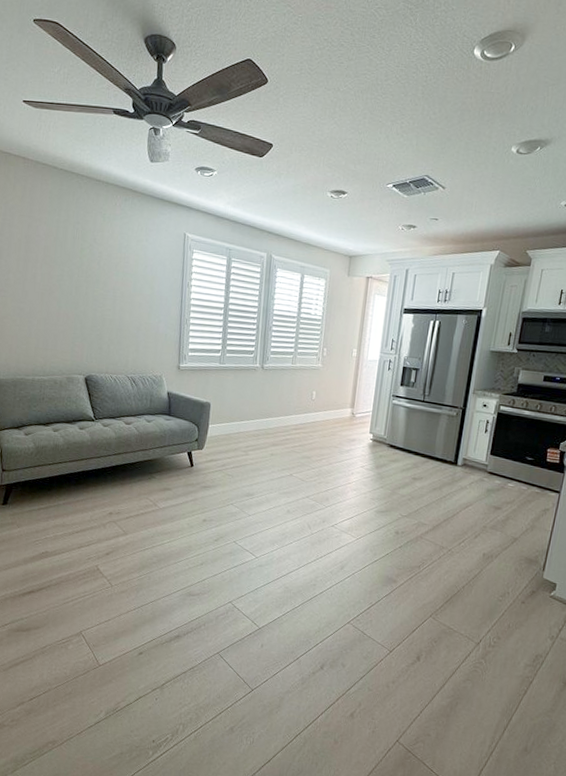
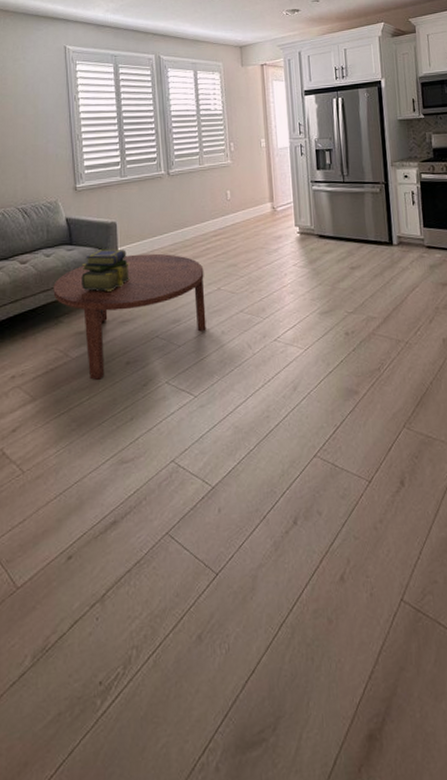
coffee table: none [150,432,281,529] -> present [53,253,206,380]
stack of books: none [174,423,217,460] -> present [81,249,131,292]

